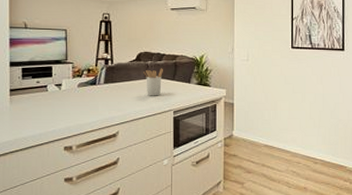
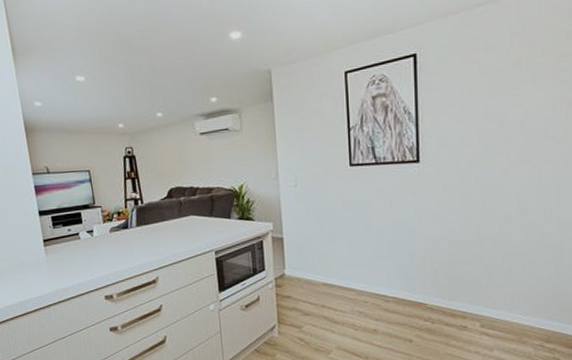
utensil holder: present [143,68,163,96] -> none [177,204,199,237]

